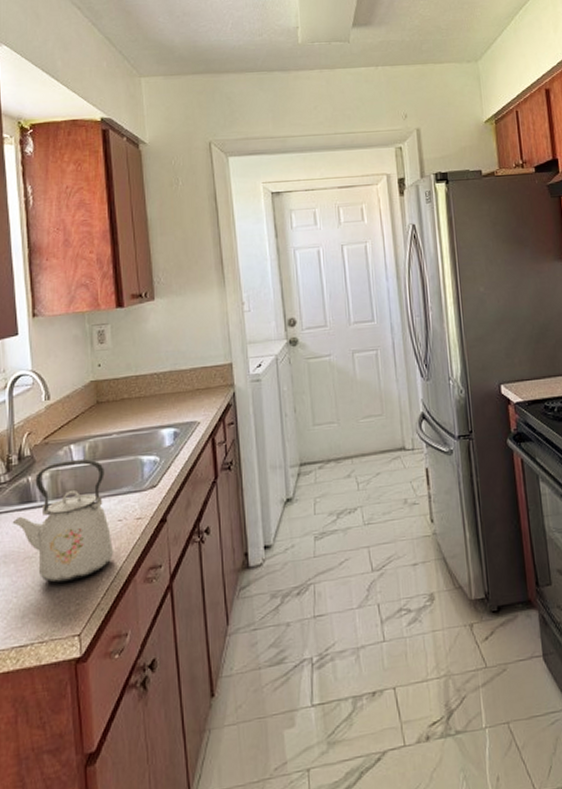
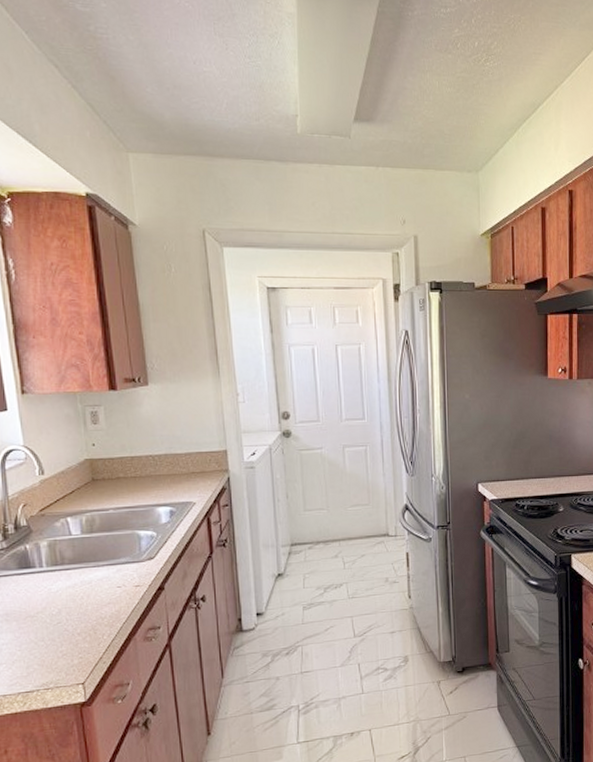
kettle: present [12,459,114,583] -> none [12,530,114,639]

